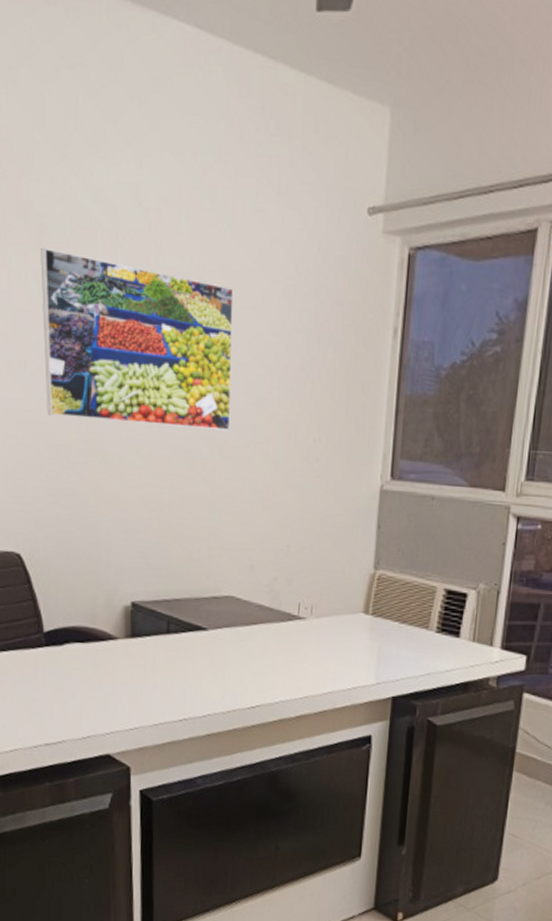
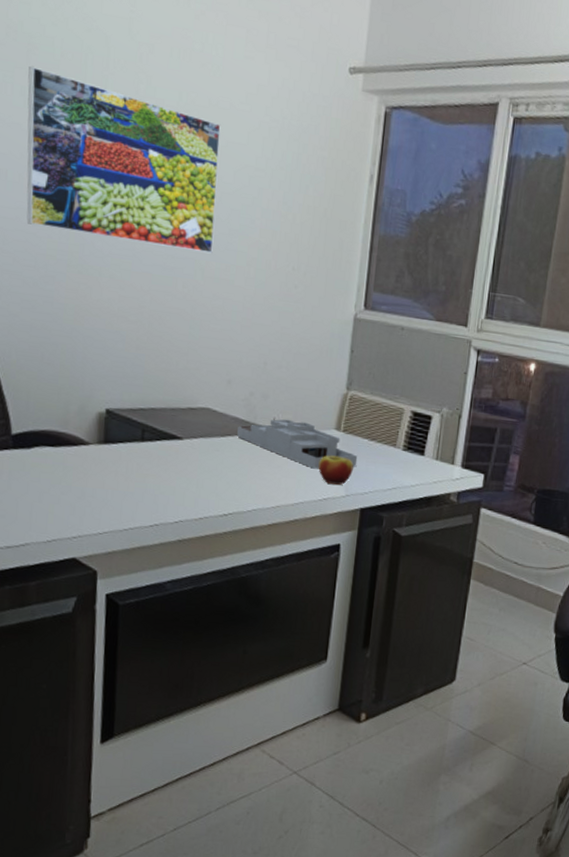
desk organizer: none [262,604,388,656] -> present [237,419,358,469]
apple: none [346,641,384,673] -> present [318,455,354,486]

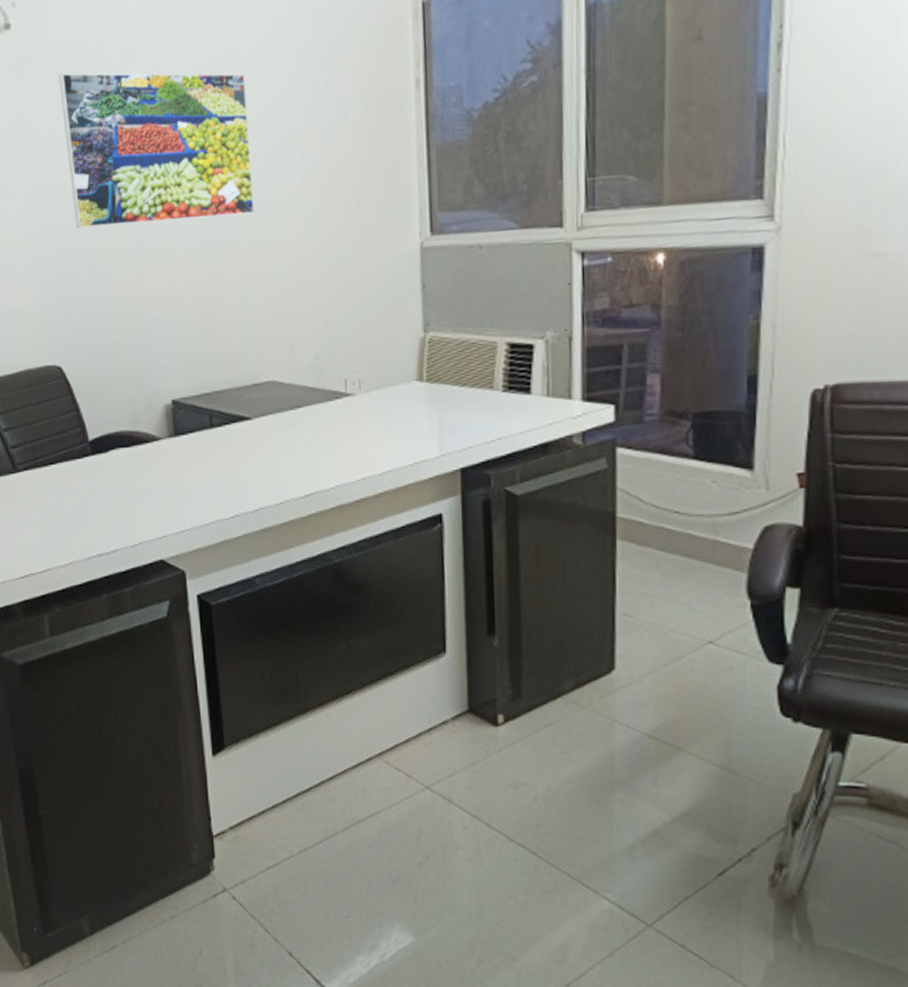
desk organizer: present [237,419,358,469] -> none [307,378,449,430]
apple: present [318,455,354,486] -> none [403,411,445,446]

